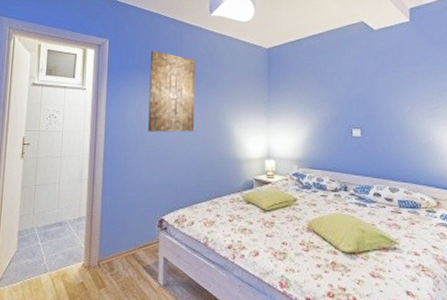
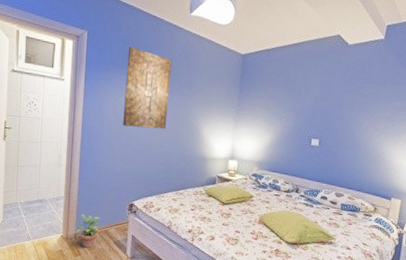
potted plant: none [100,235,127,277] -> present [77,214,101,248]

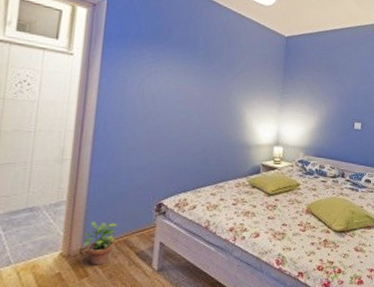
wall art: present [123,46,172,129] -> none [150,20,210,114]

